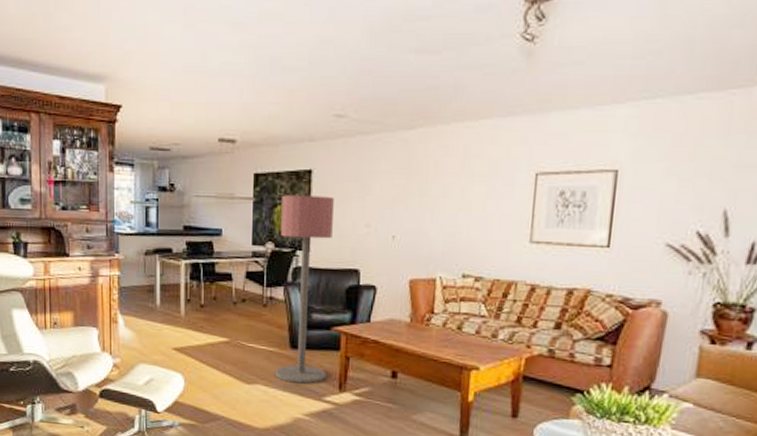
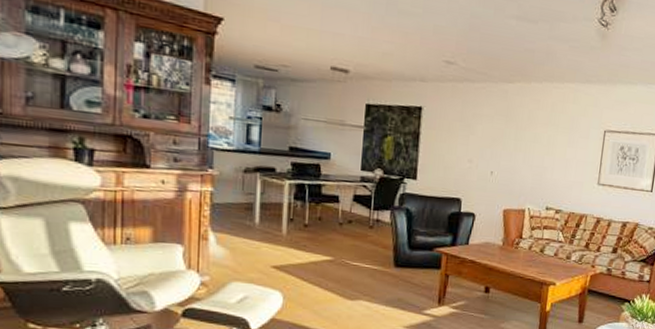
floor lamp: present [275,195,334,384] -> none [378,127,441,299]

